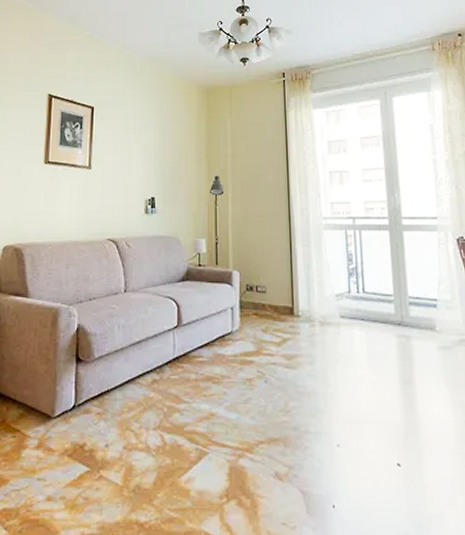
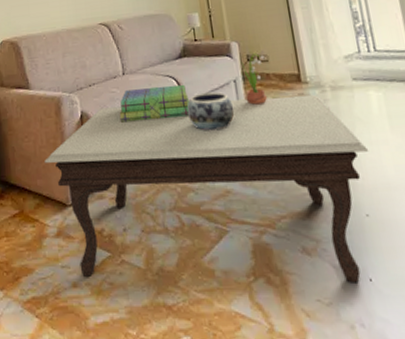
coffee table: none [34,323,347,509] -> present [45,95,369,283]
stack of books: none [116,306,187,339] -> present [119,84,190,123]
decorative bowl: none [183,317,228,354] -> present [186,92,235,131]
potted flower: none [240,283,263,333] -> present [241,52,267,105]

